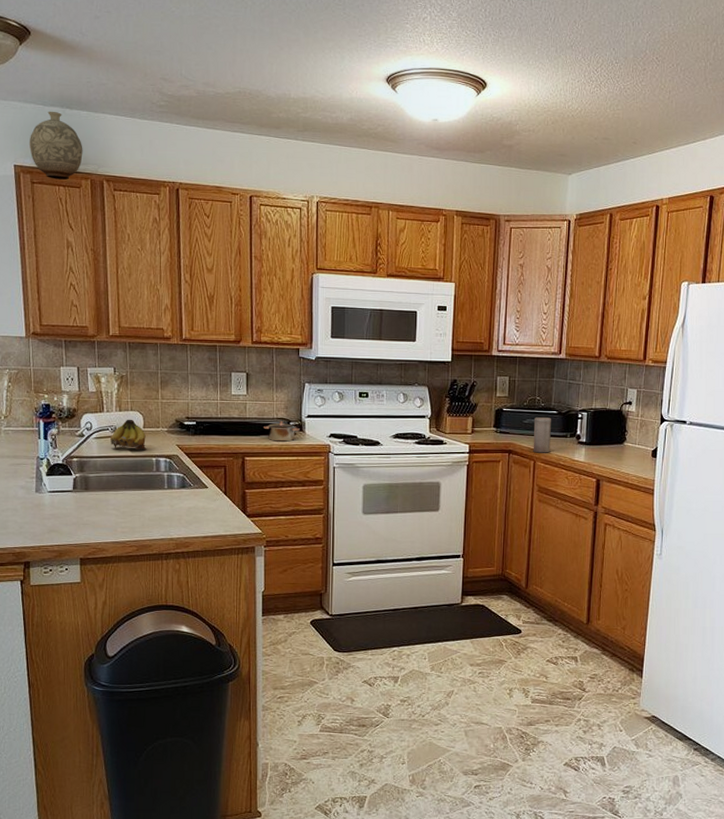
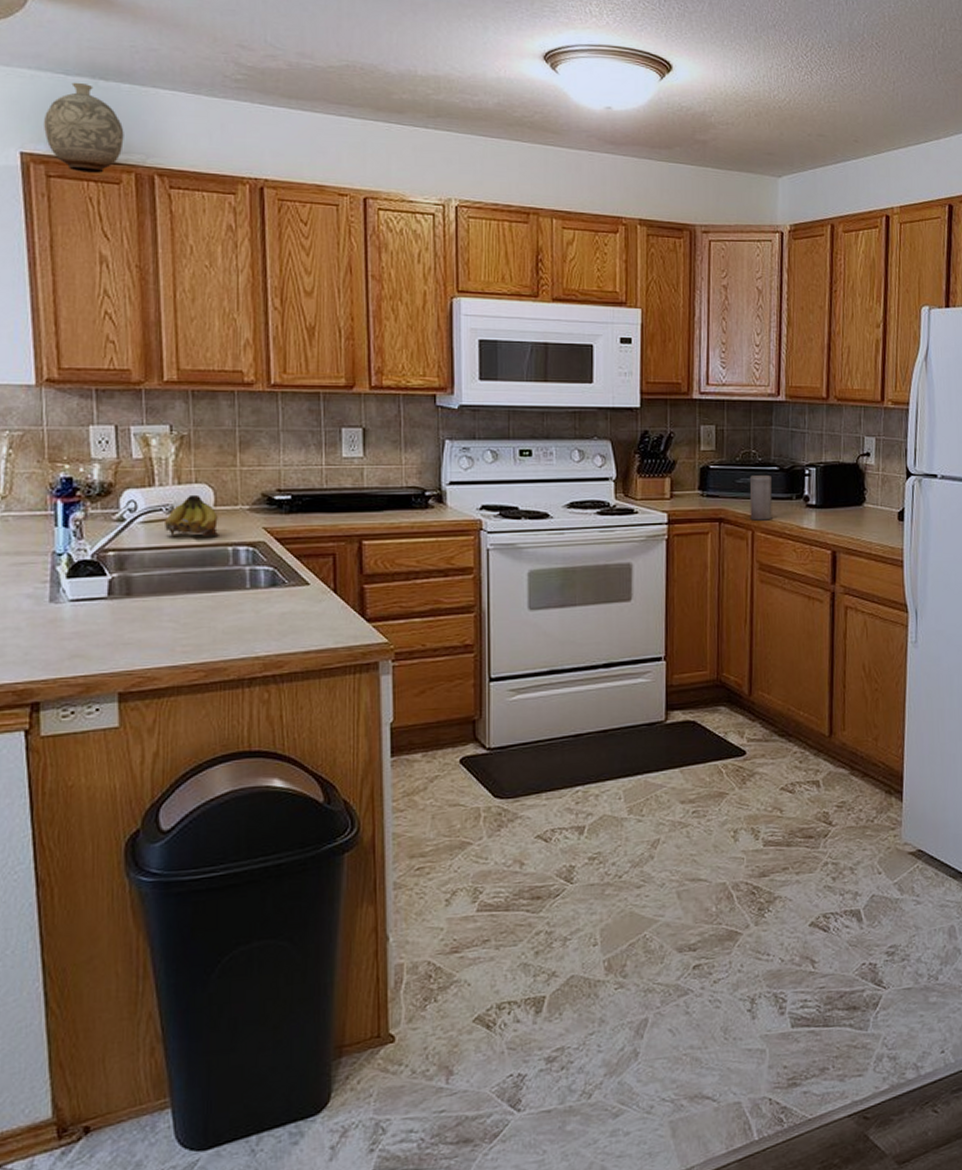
cooking pot: present [263,420,300,442] -> none [387,489,439,518]

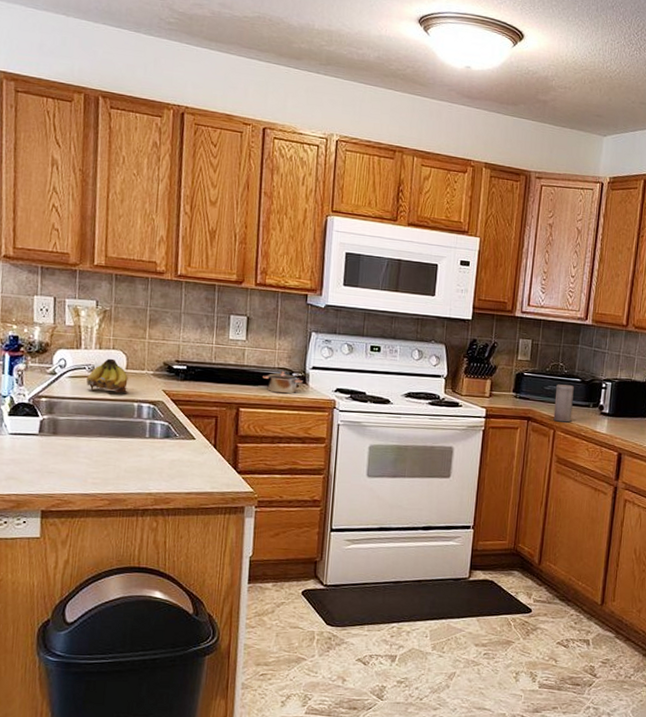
decorative vase: present [43,82,124,173] -> none [15,15,78,92]
cooking pot: none [387,489,439,518] -> present [262,370,303,394]

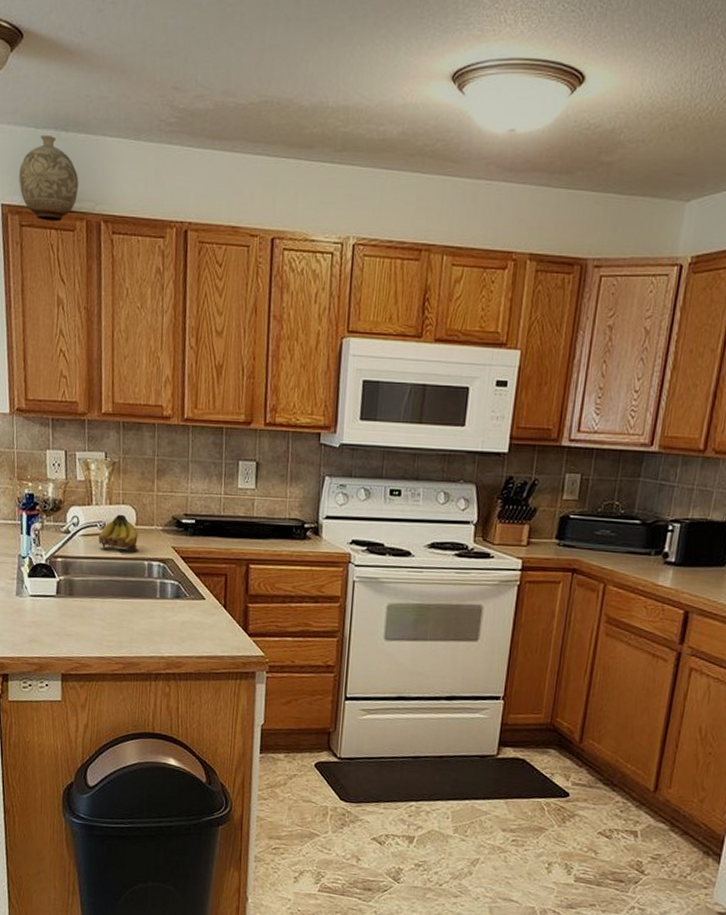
decorative vase: none [15,15,78,92] -> present [18,134,79,221]
cooking pot: present [262,370,303,394] -> none [272,521,316,548]
canister: present [553,384,575,423] -> none [604,528,633,575]

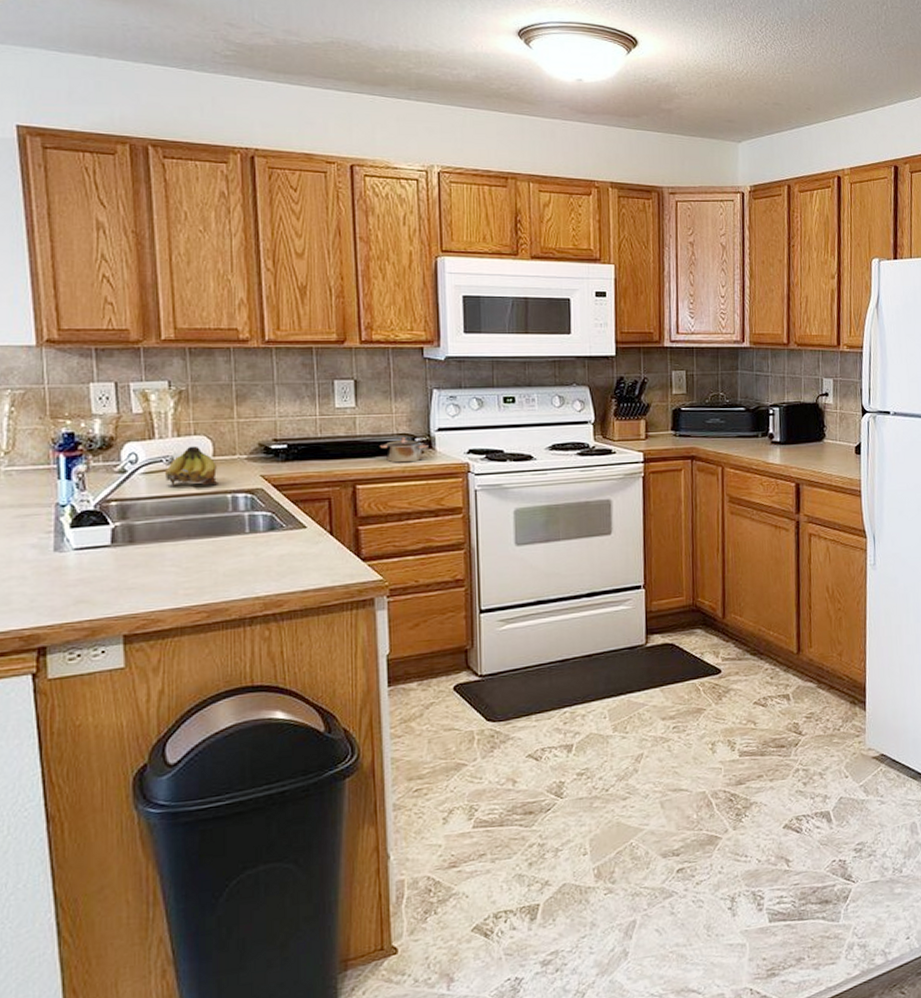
decorative vase: present [18,134,79,221] -> none [38,58,118,144]
cooking pot: none [272,521,316,548] -> present [379,436,428,463]

